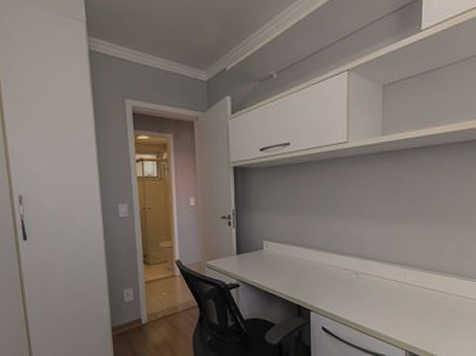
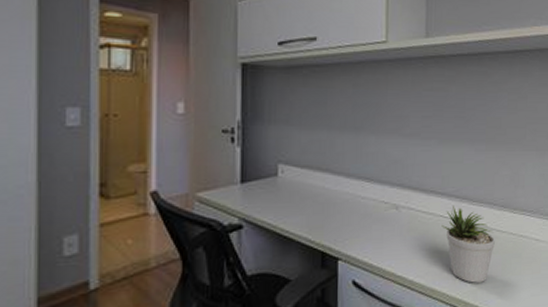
potted plant: none [395,273,444,333] -> present [441,206,496,283]

